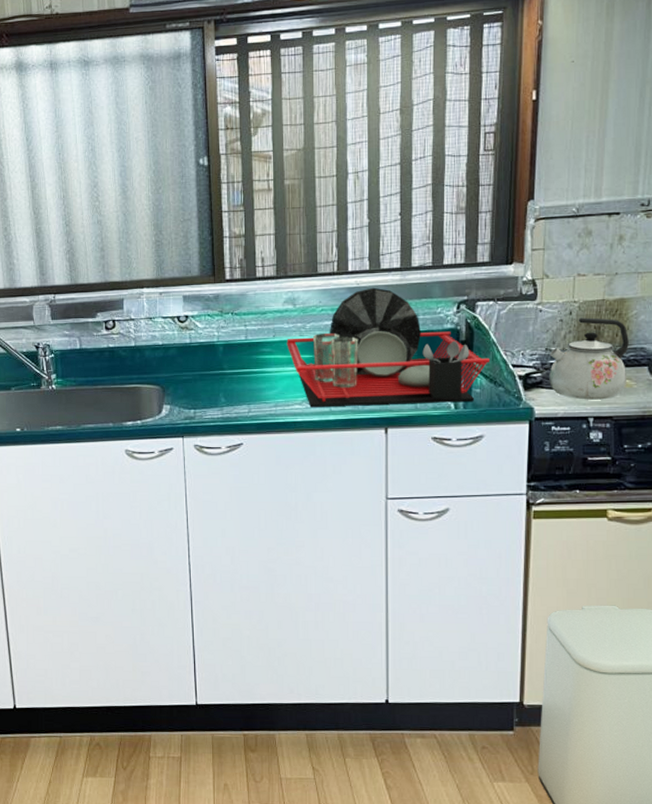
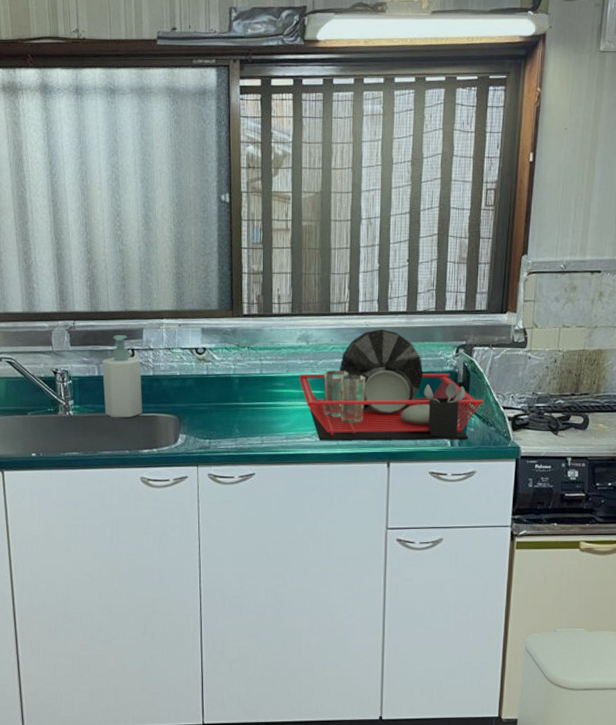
soap bottle: none [84,306,126,391] -> present [102,335,143,418]
kettle: present [549,317,629,400] -> none [534,366,604,442]

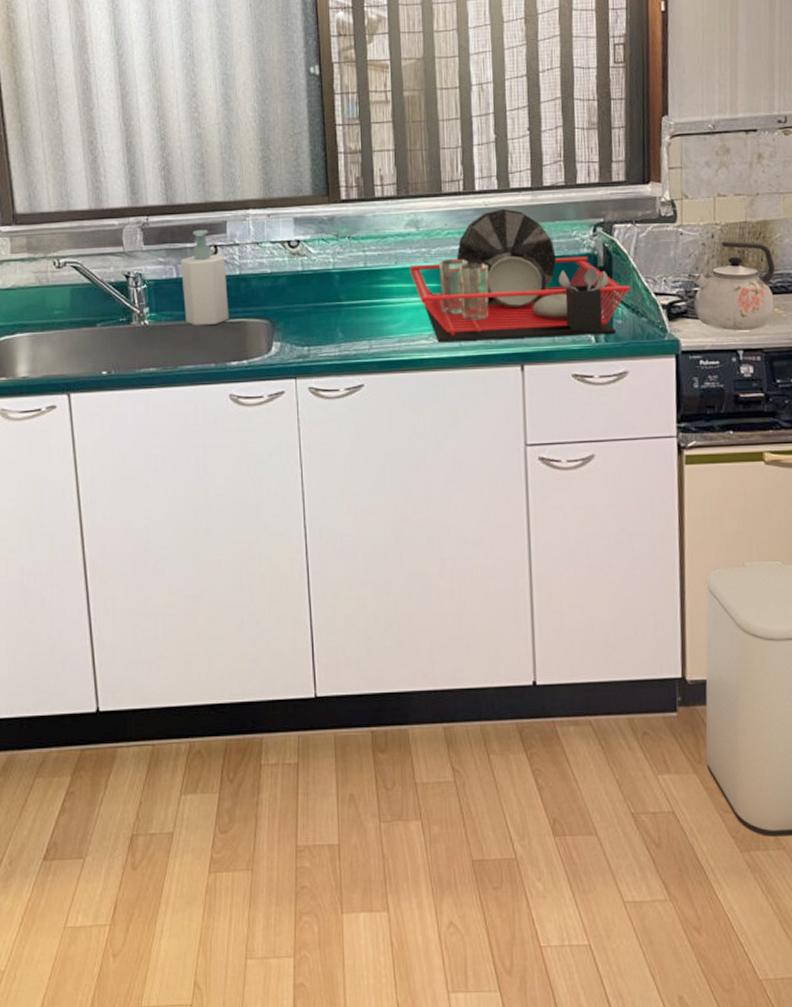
kettle: none [534,366,604,442] -> present [693,241,775,331]

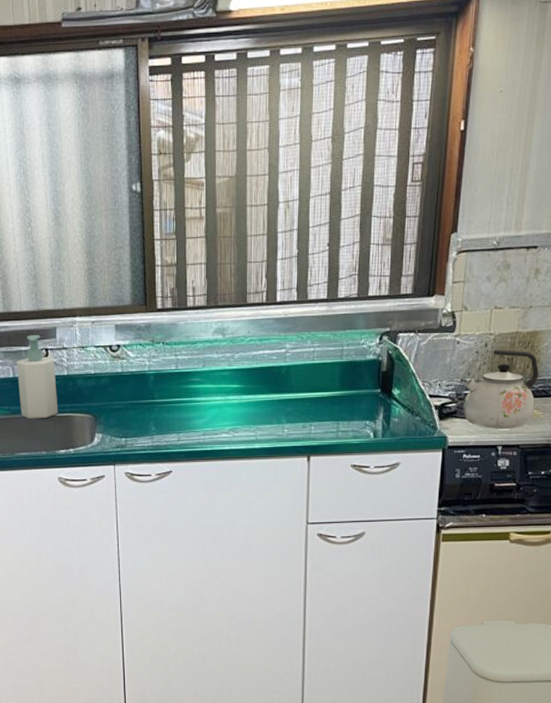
dish rack: present [410,208,630,343] -> none [215,318,408,436]

